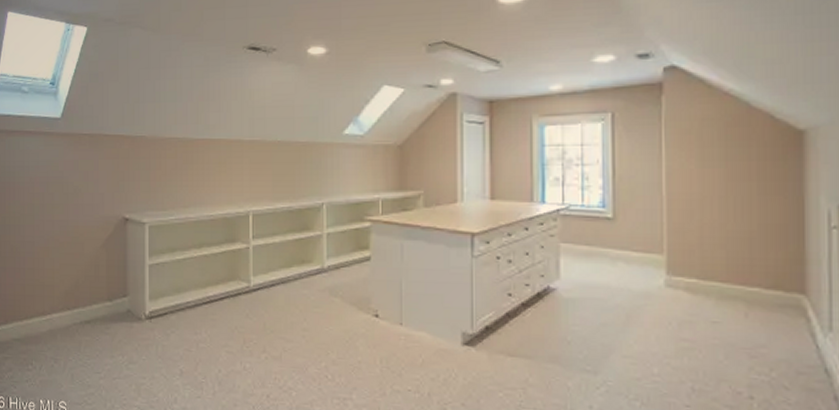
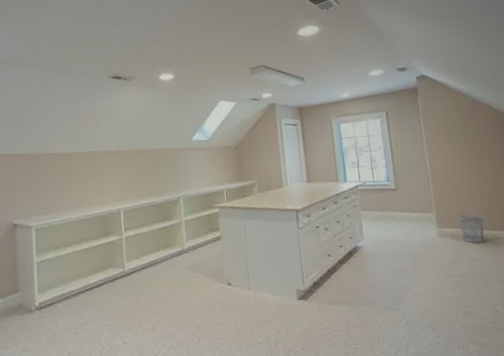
wastebasket: none [699,261,738,301] -> present [458,214,485,243]

